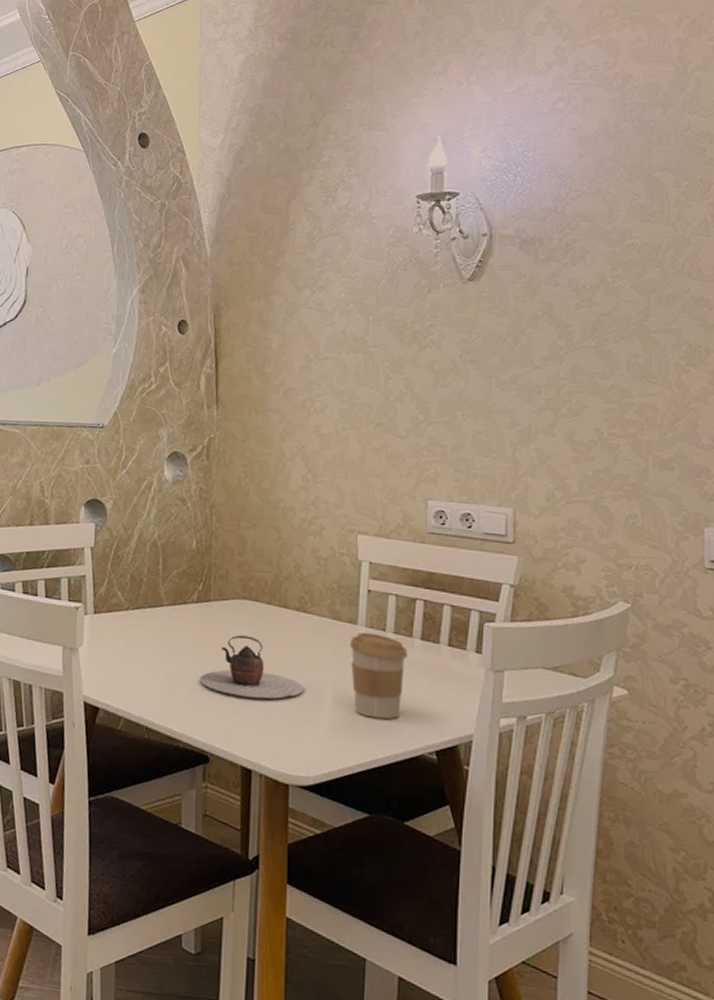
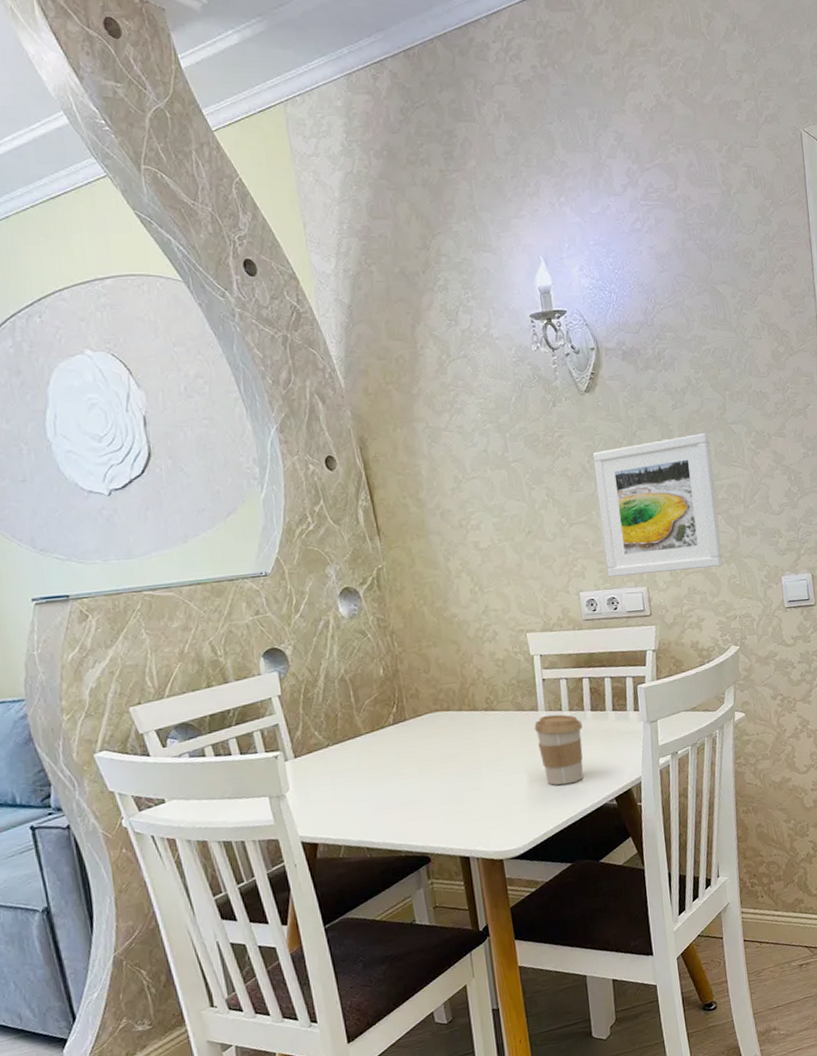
teapot: present [199,635,304,699] -> none [408,742,502,799]
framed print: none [465,339,622,500] -> present [593,432,723,577]

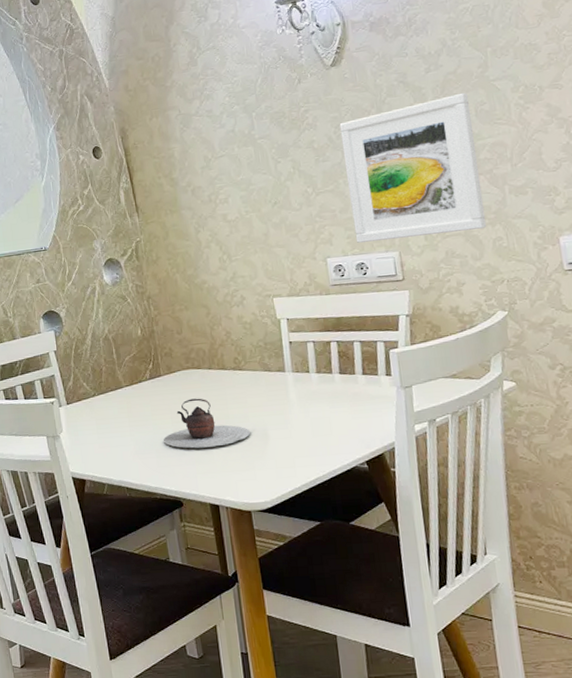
teapot: none [408,742,502,799] -> present [163,398,250,449]
coffee cup: present [534,714,583,786] -> none [281,376,332,445]

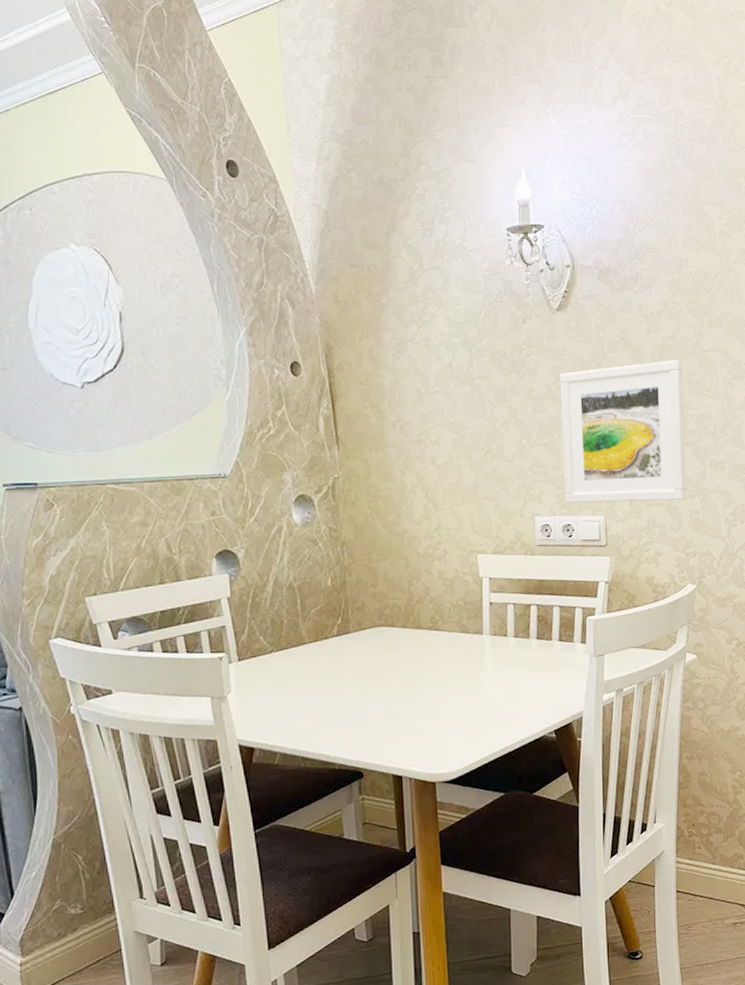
teapot: present [163,398,250,449] -> none [346,659,441,714]

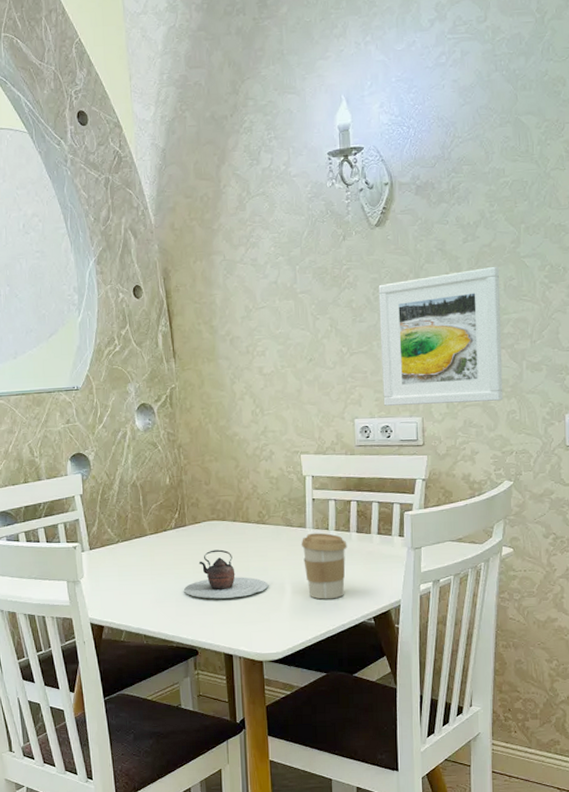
teapot: none [346,659,441,714] -> present [183,549,268,599]
coffee cup: none [477,639,527,713] -> present [301,532,347,600]

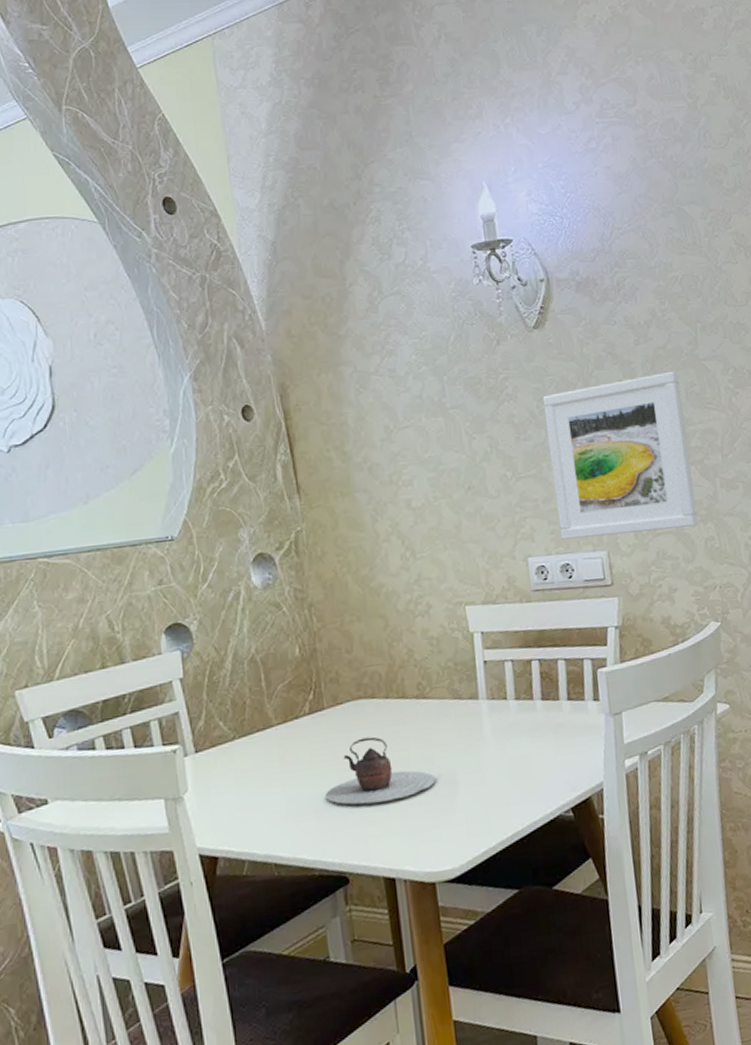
coffee cup: present [301,532,347,600] -> none [473,704,533,792]

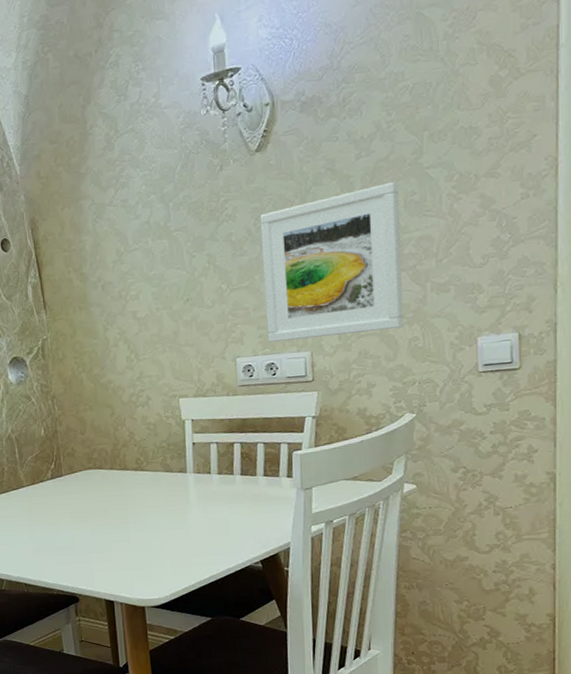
teapot: present [324,736,435,805] -> none [62,498,148,547]

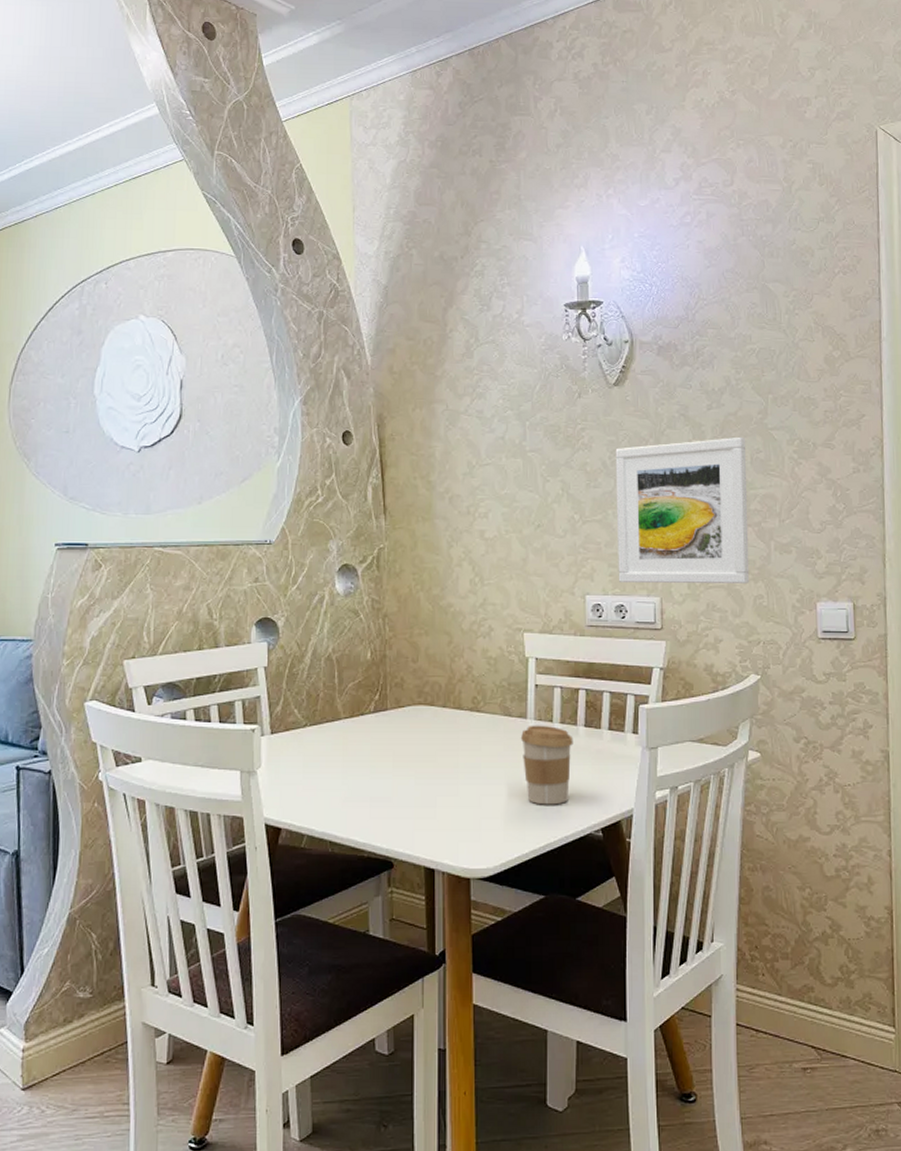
coffee cup: none [181,477,231,544] -> present [520,725,573,805]

